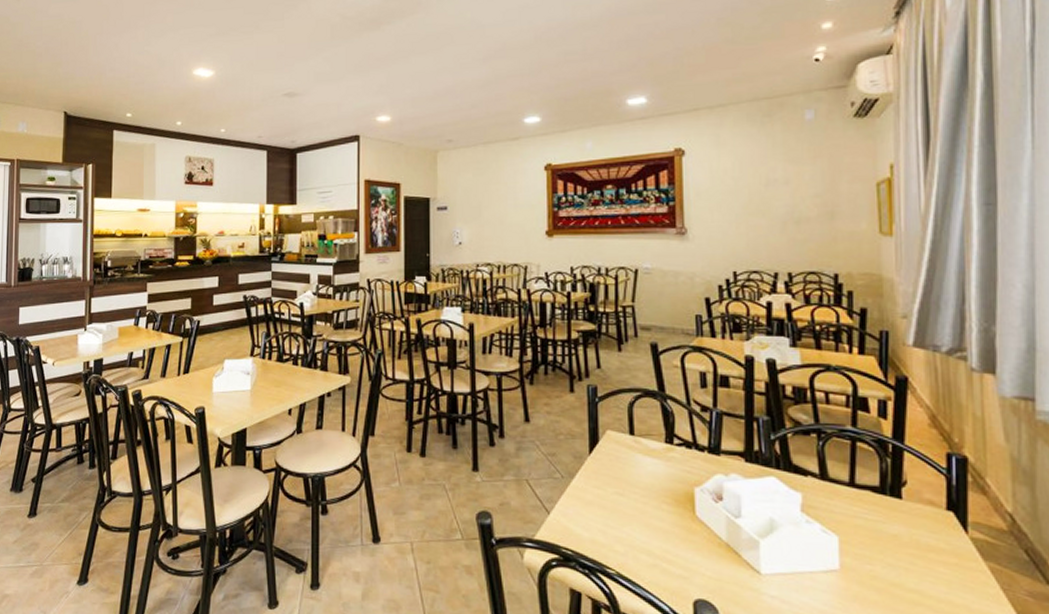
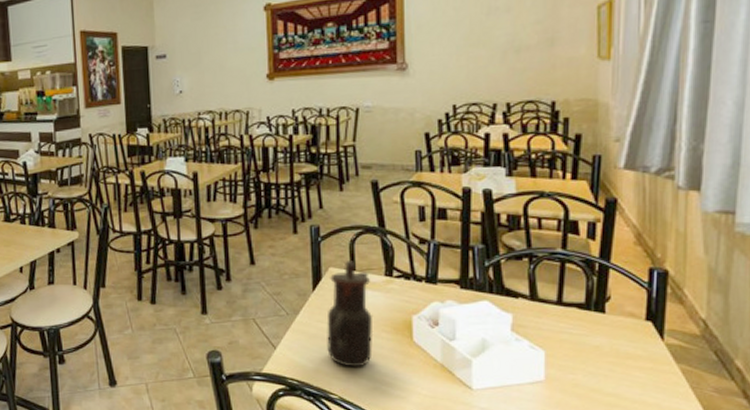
teapot: none [604,424,653,541] -> present [327,261,374,367]

